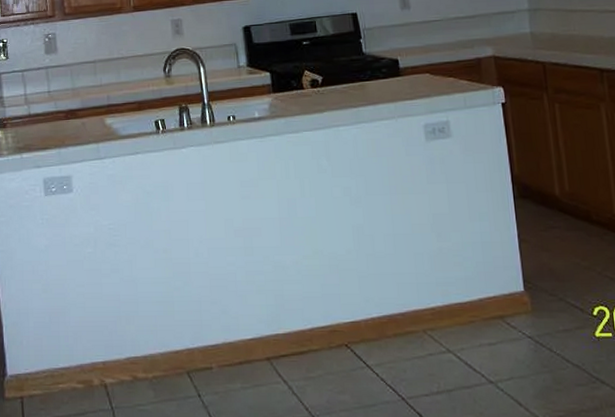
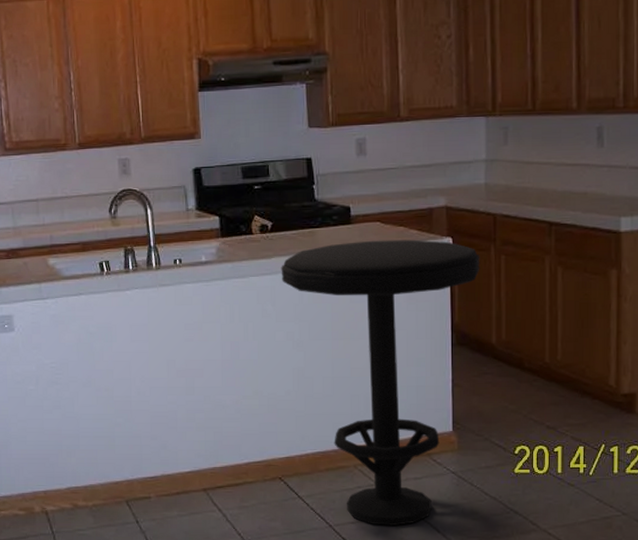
bar stool: none [333,90,535,398] -> present [281,239,480,526]

